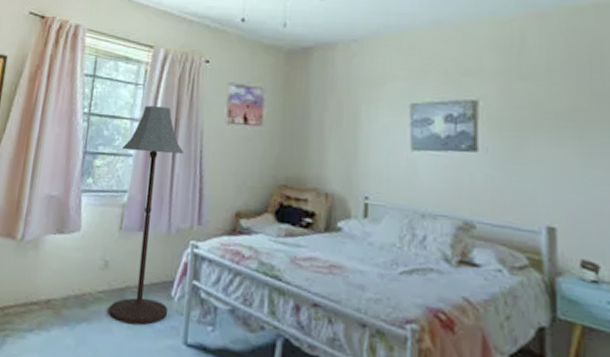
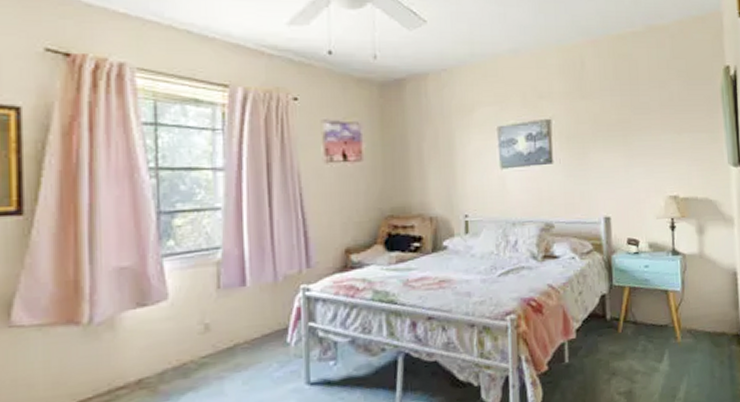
floor lamp: present [109,105,184,325] -> none [207,151,286,381]

